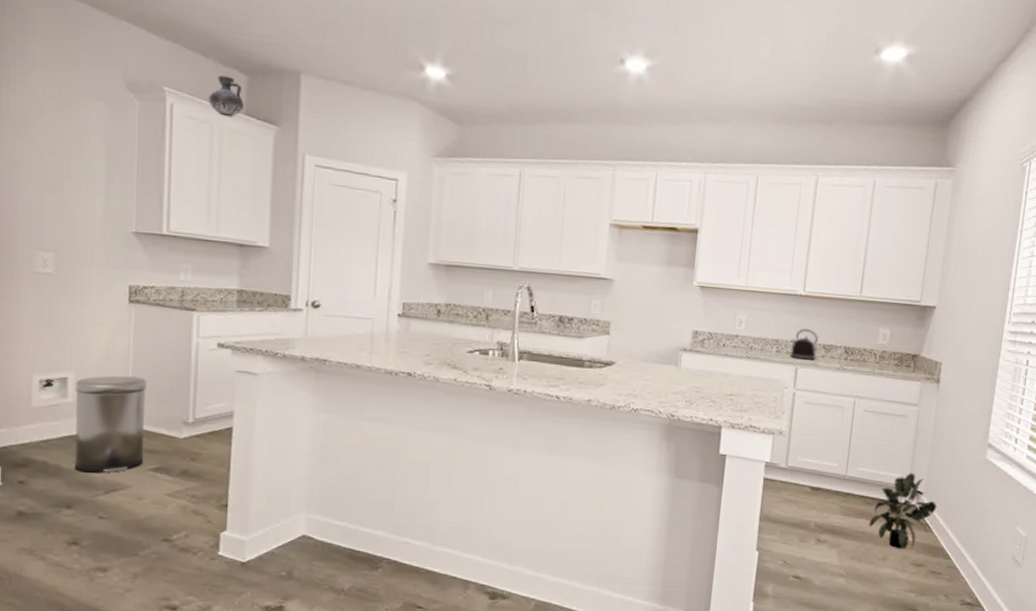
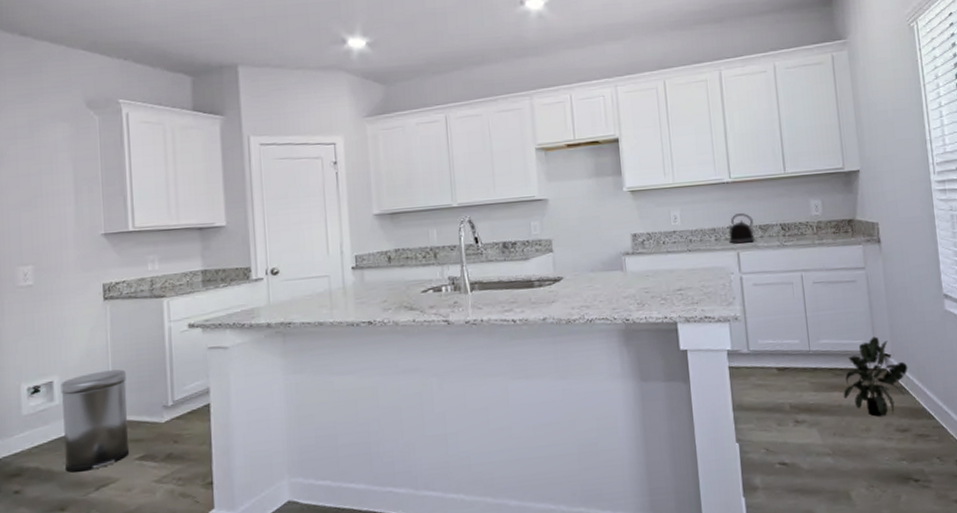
ceramic jug: present [208,75,244,118] -> none [159,80,191,116]

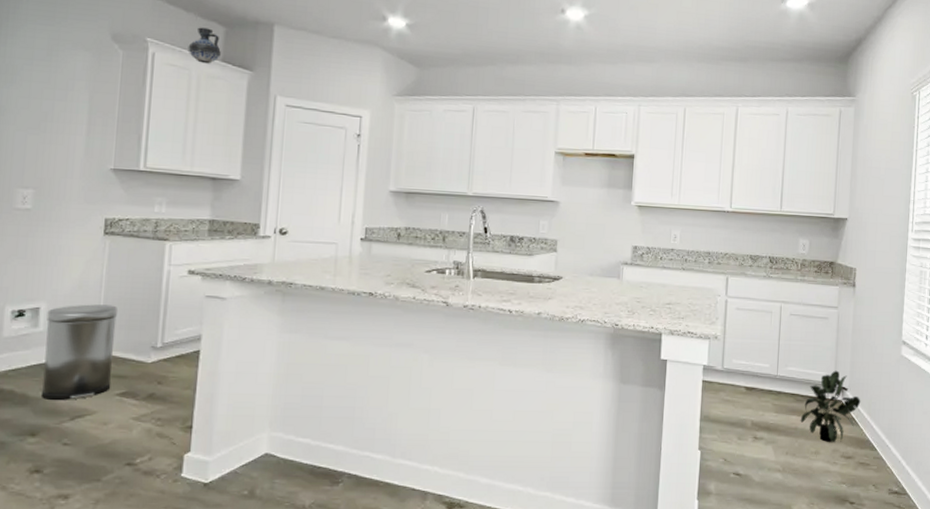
ceramic jug: none [159,80,191,116] -> present [188,27,221,64]
kettle: present [727,213,755,244] -> none [721,241,745,270]

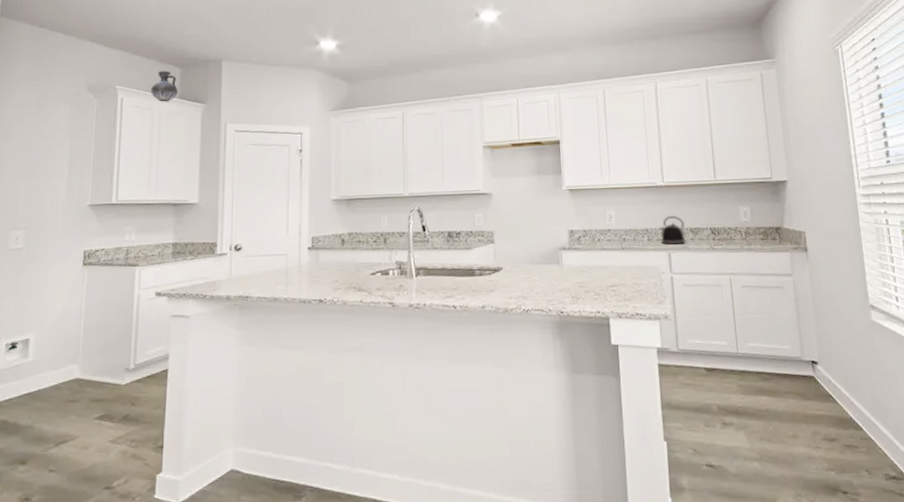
pedal bin: present [42,304,117,400] -> none [31,331,95,427]
kettle: none [721,241,745,270] -> present [659,216,686,245]
potted plant: present [800,370,861,442] -> none [770,343,836,424]

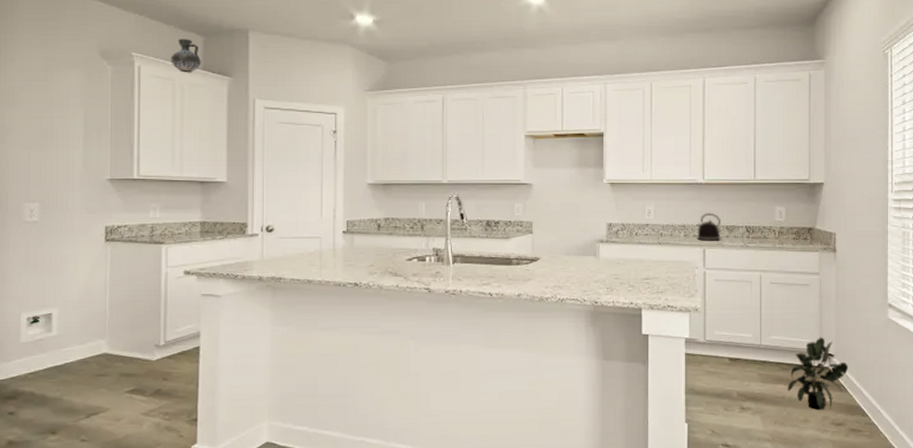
potted plant: none [770,343,836,424] -> present [787,337,849,410]

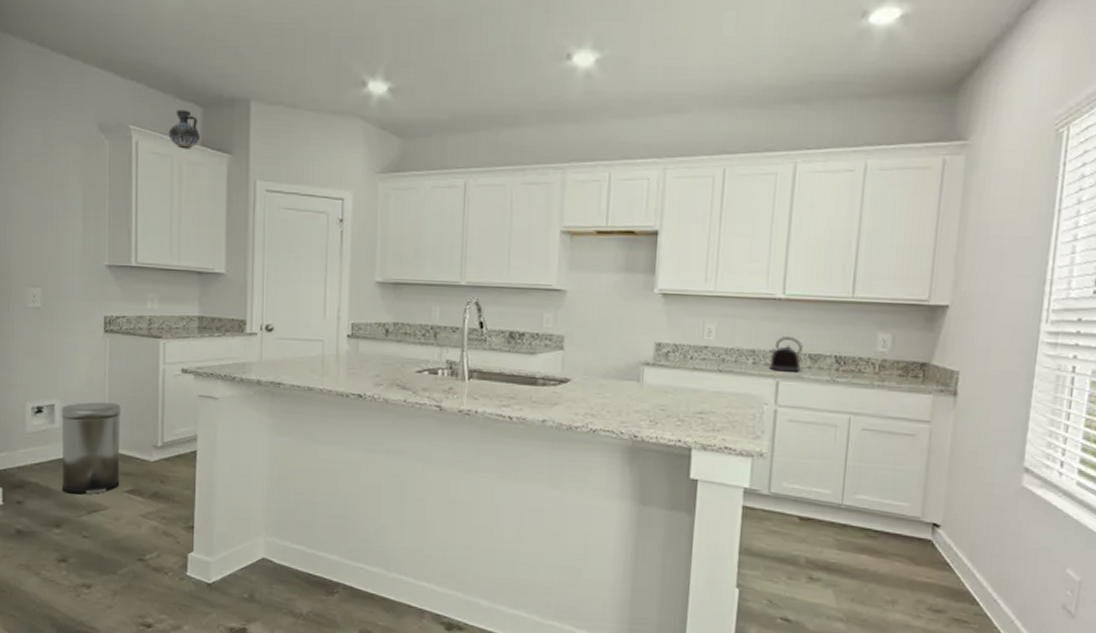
pedal bin: none [59,308,122,399] -> present [61,402,121,495]
potted plant: present [787,337,849,410] -> none [872,501,959,591]

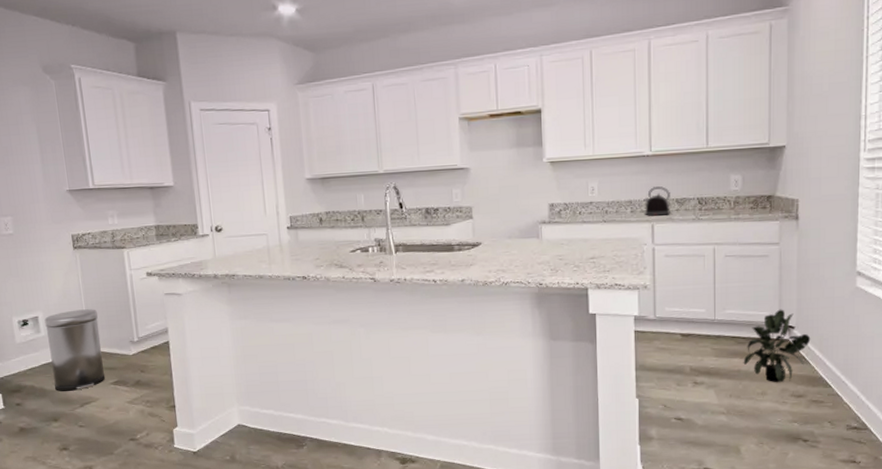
ceramic jug: present [168,110,200,149] -> none [106,46,136,81]
potted plant: none [872,501,959,591] -> present [743,309,811,382]

